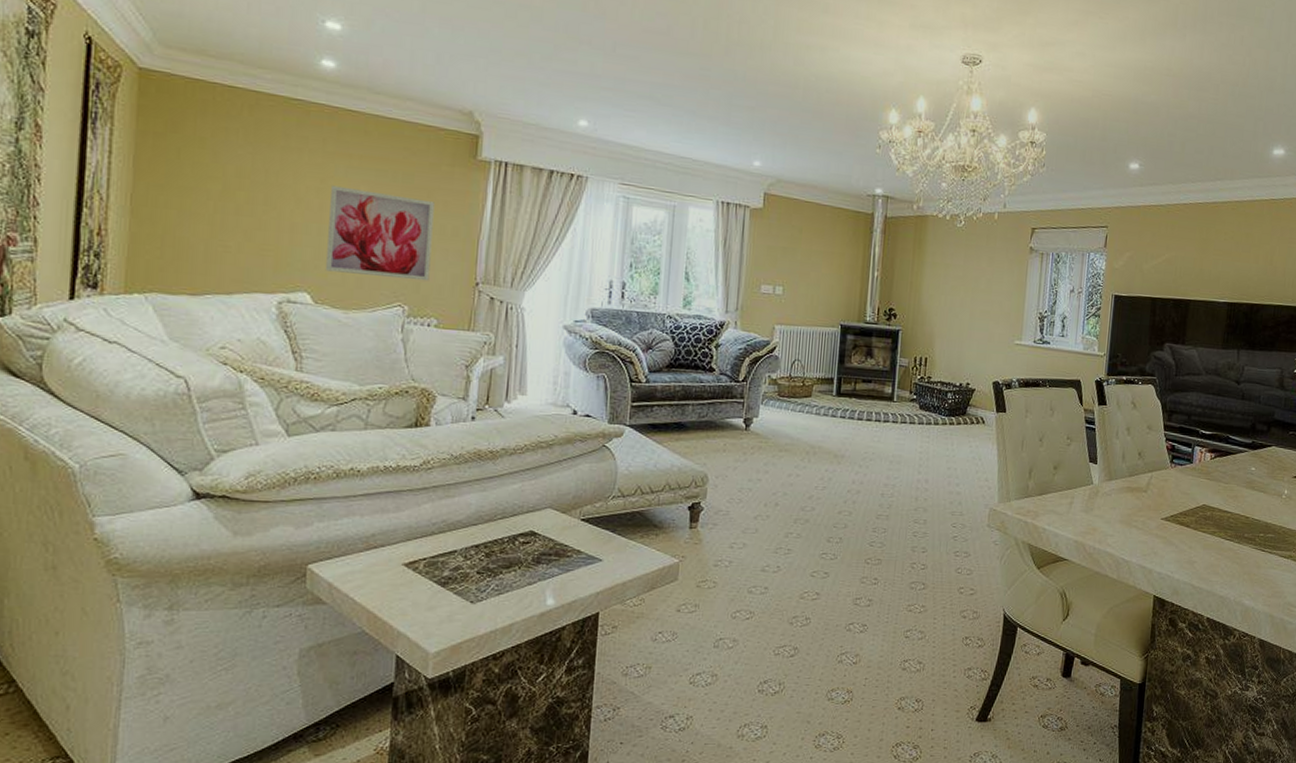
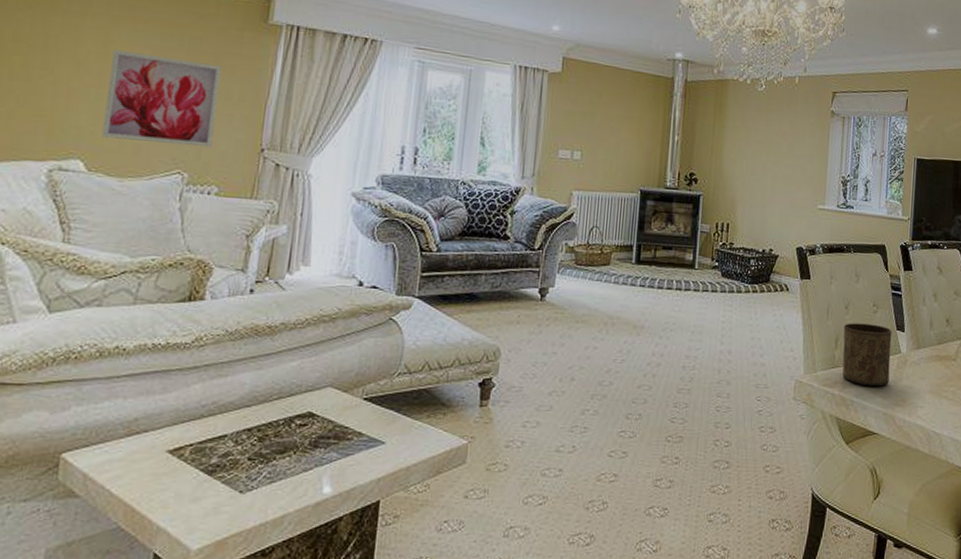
cup: none [1035,455,1085,516] -> present [842,323,892,387]

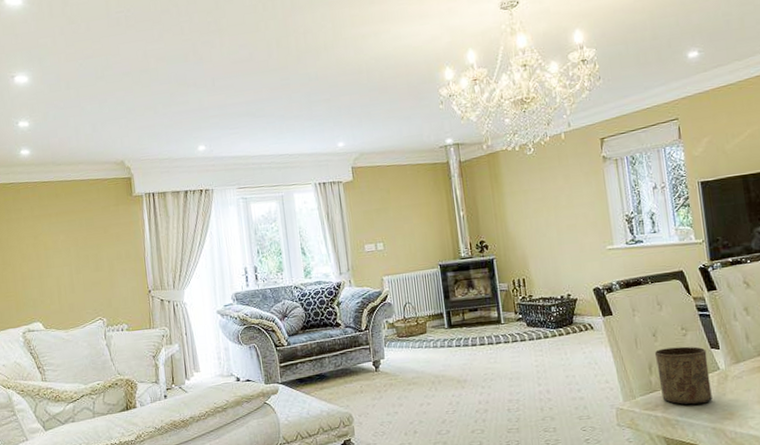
wall art: present [101,49,222,148] -> none [42,235,117,303]

